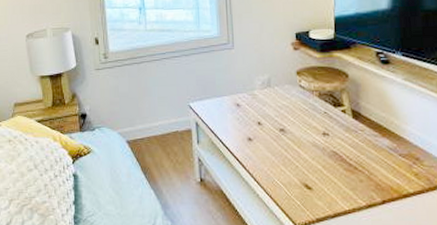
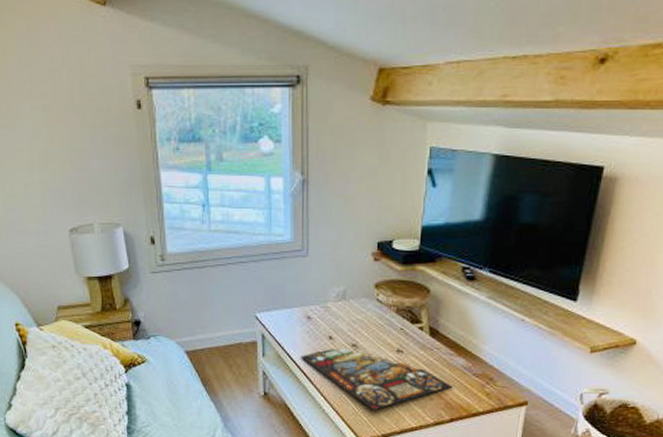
stained glass panel: none [233,133,381,195] -> present [301,348,453,411]

